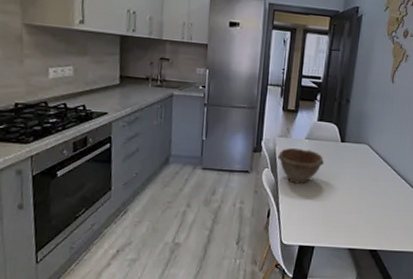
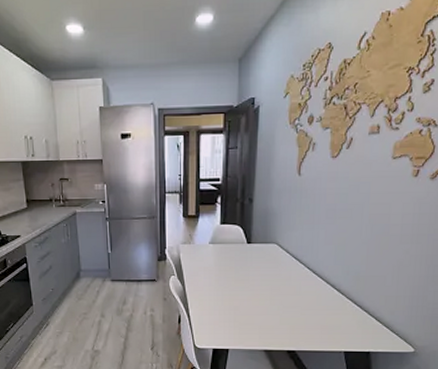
bowl: present [278,147,325,184] -> none [183,253,232,289]

